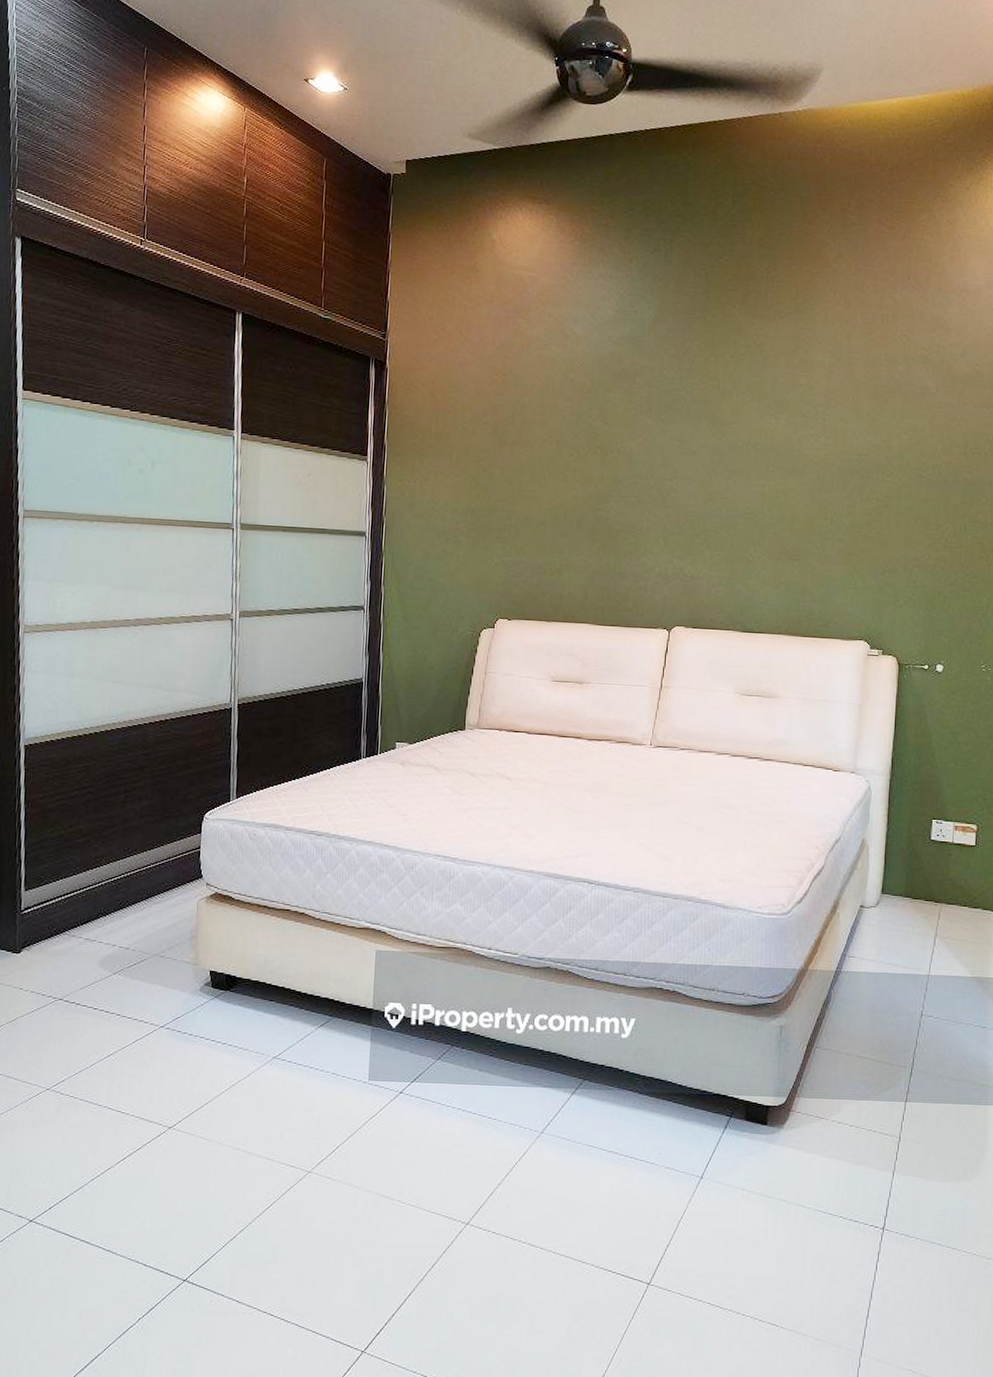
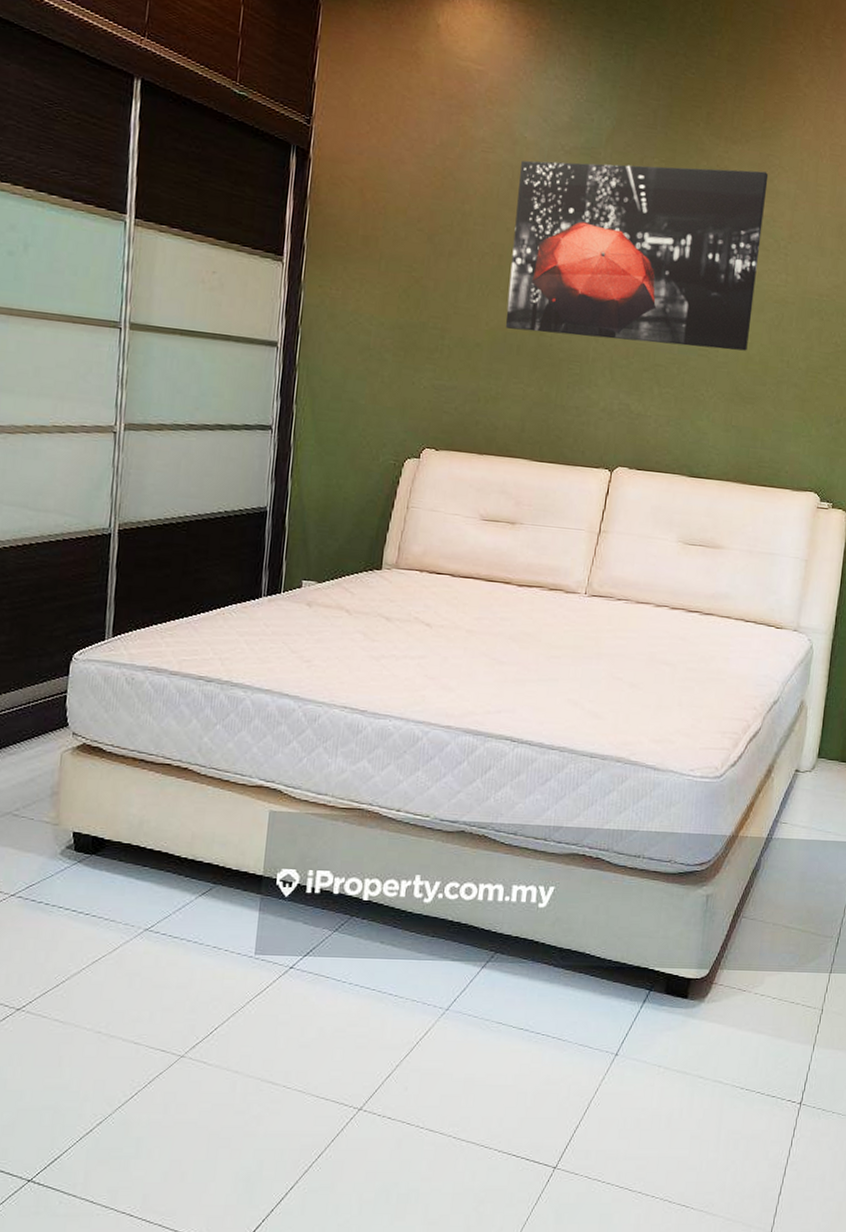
wall art: none [565,344,803,512] -> present [505,160,769,351]

